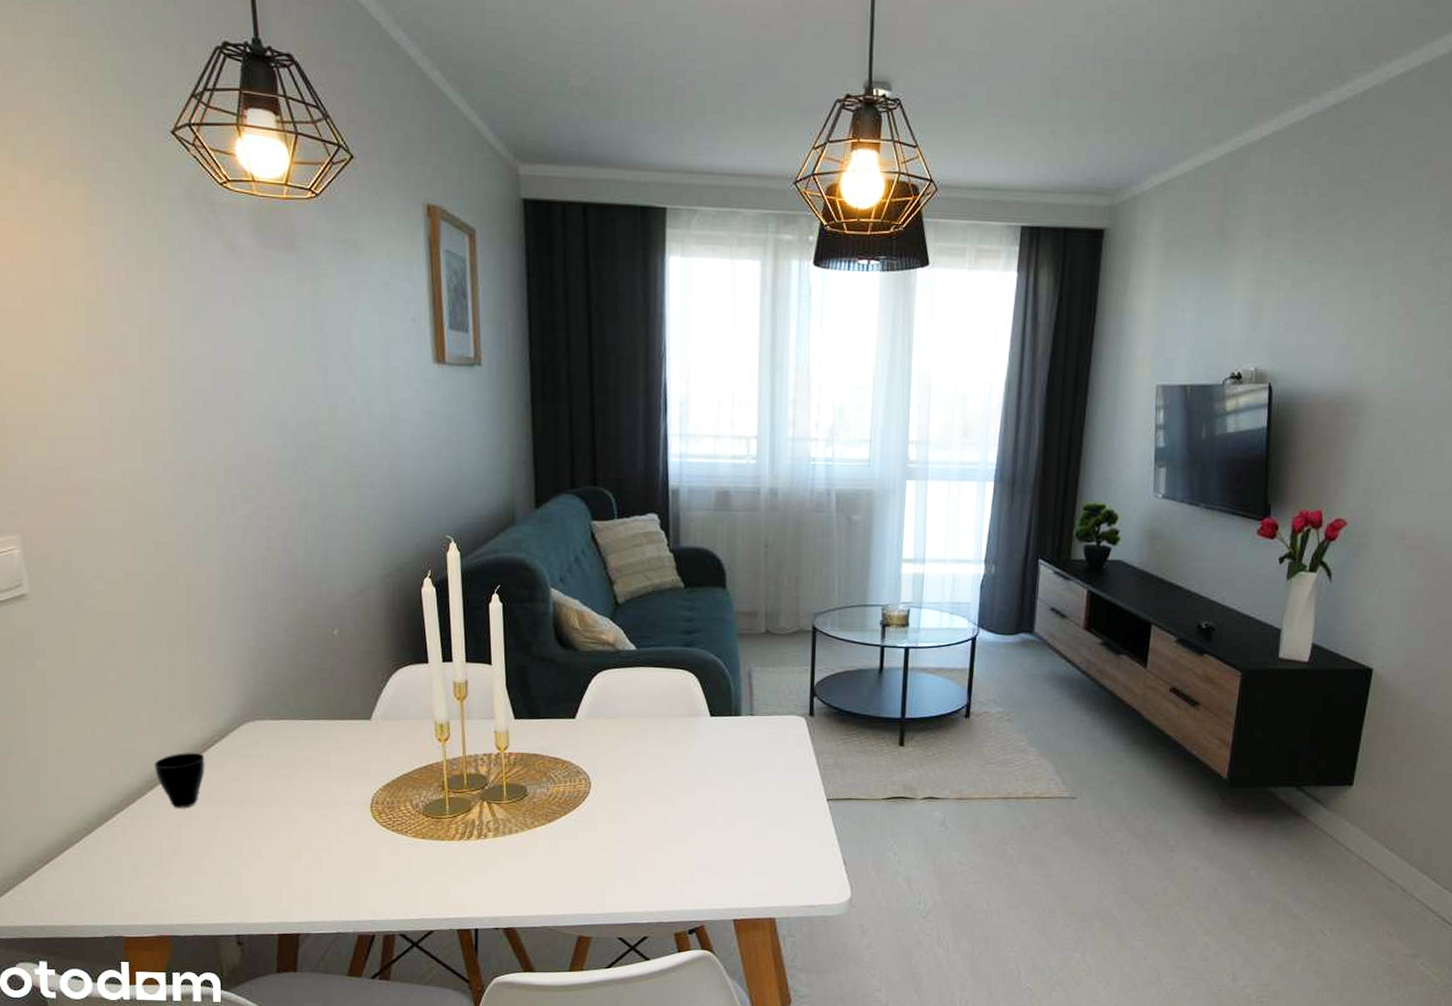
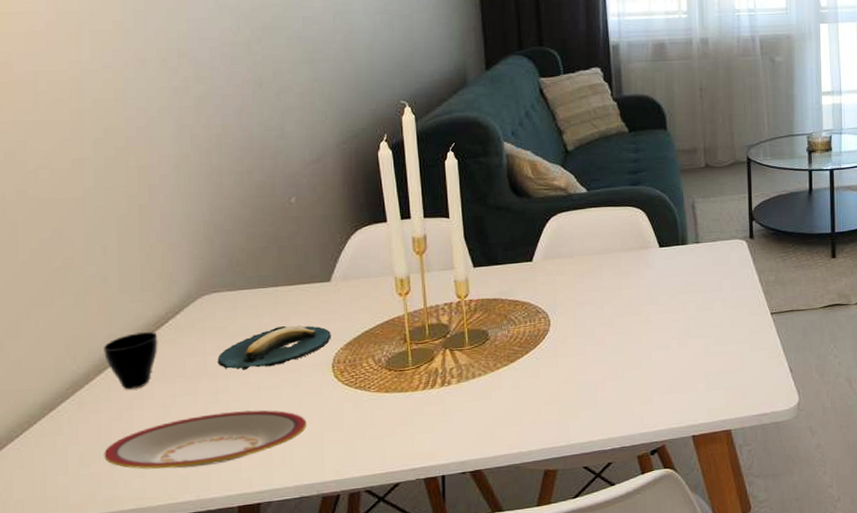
plate: none [155,841,345,891] -> present [104,410,307,469]
banana: none [261,761,370,801] -> present [217,325,331,370]

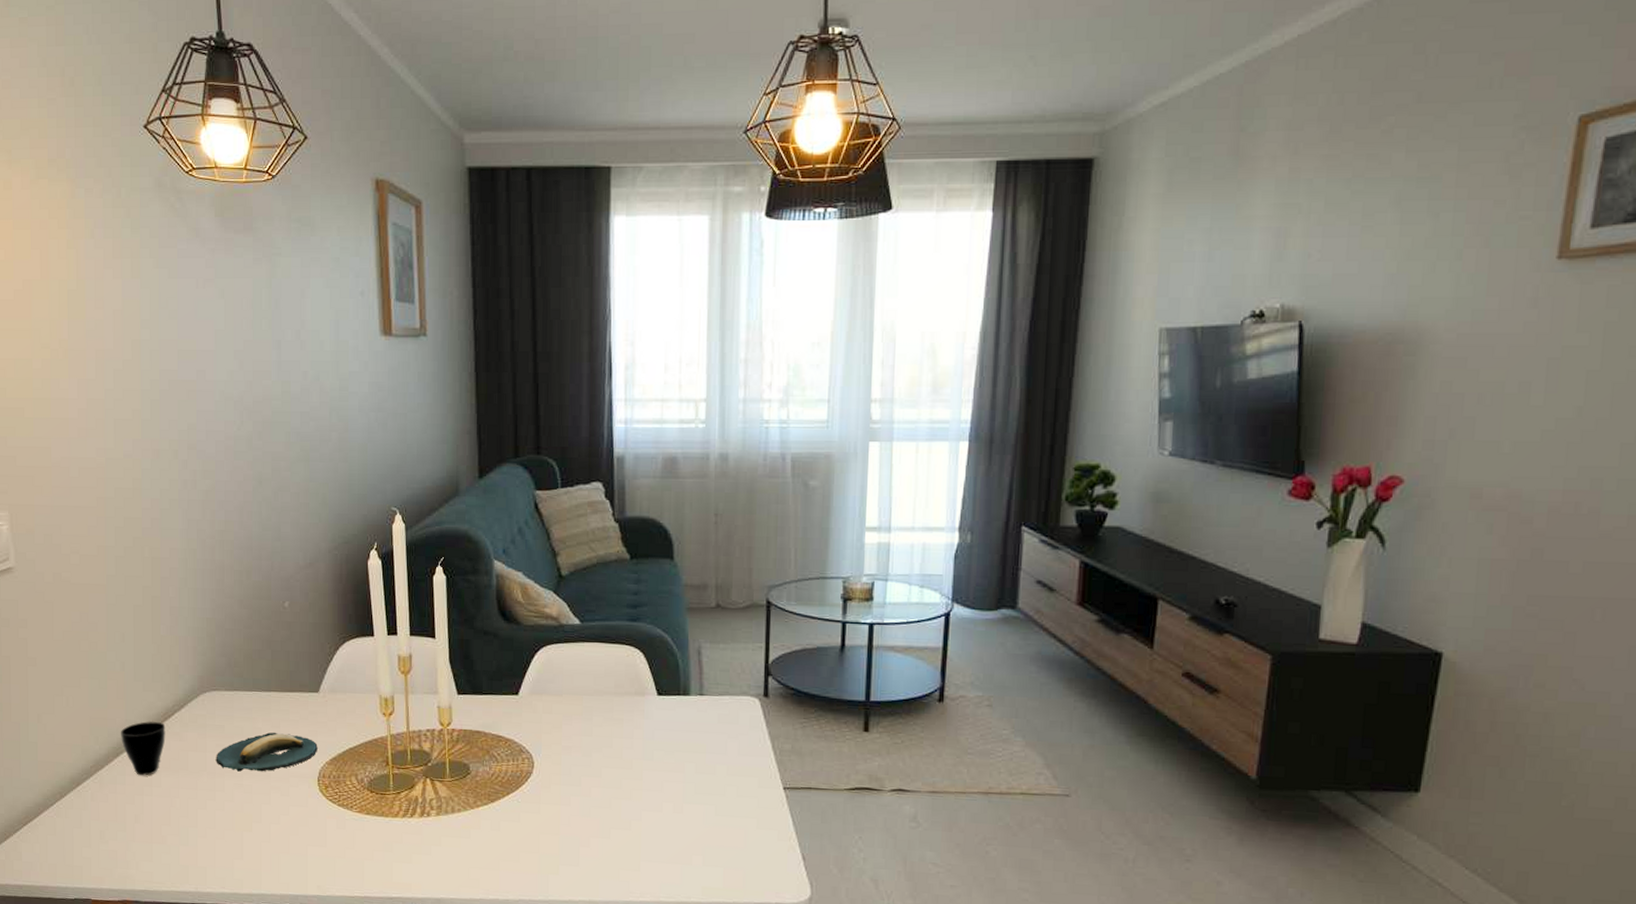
plate: present [104,410,307,469] -> none [119,810,293,860]

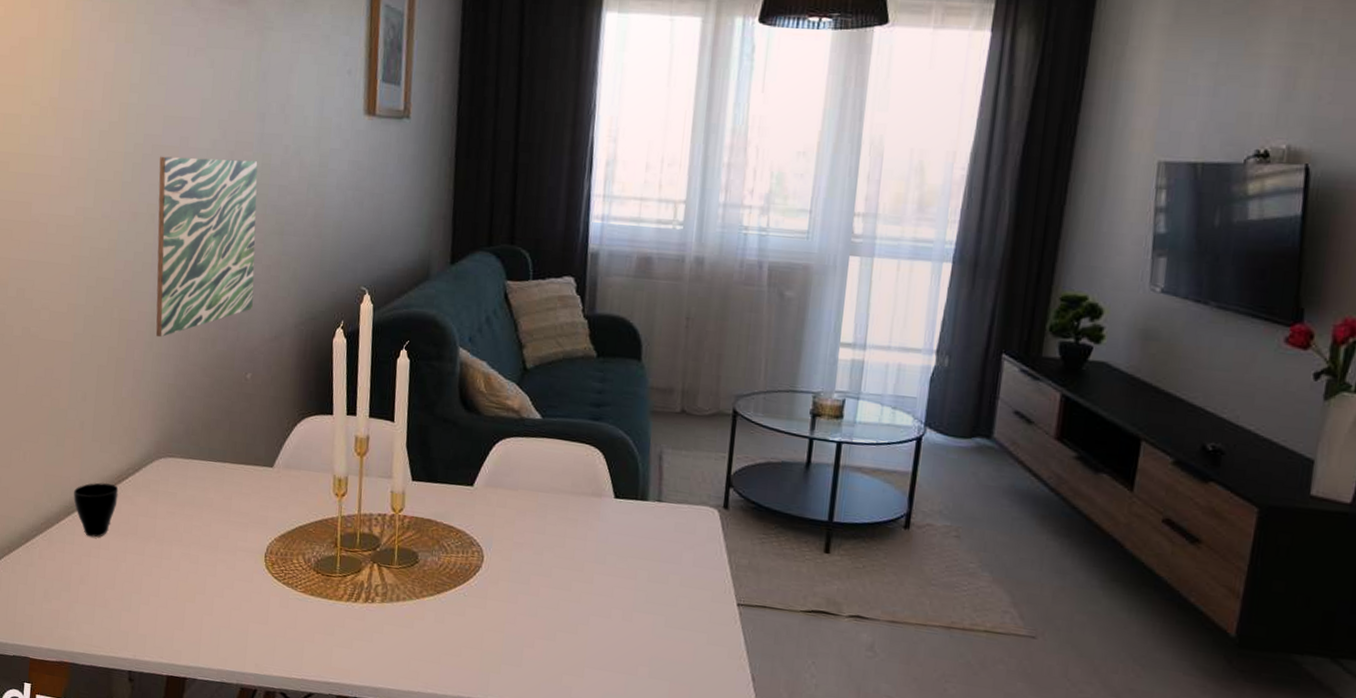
wall art: none [178,389,284,573] -> present [155,156,258,338]
banana: present [216,732,318,772] -> none [165,504,268,543]

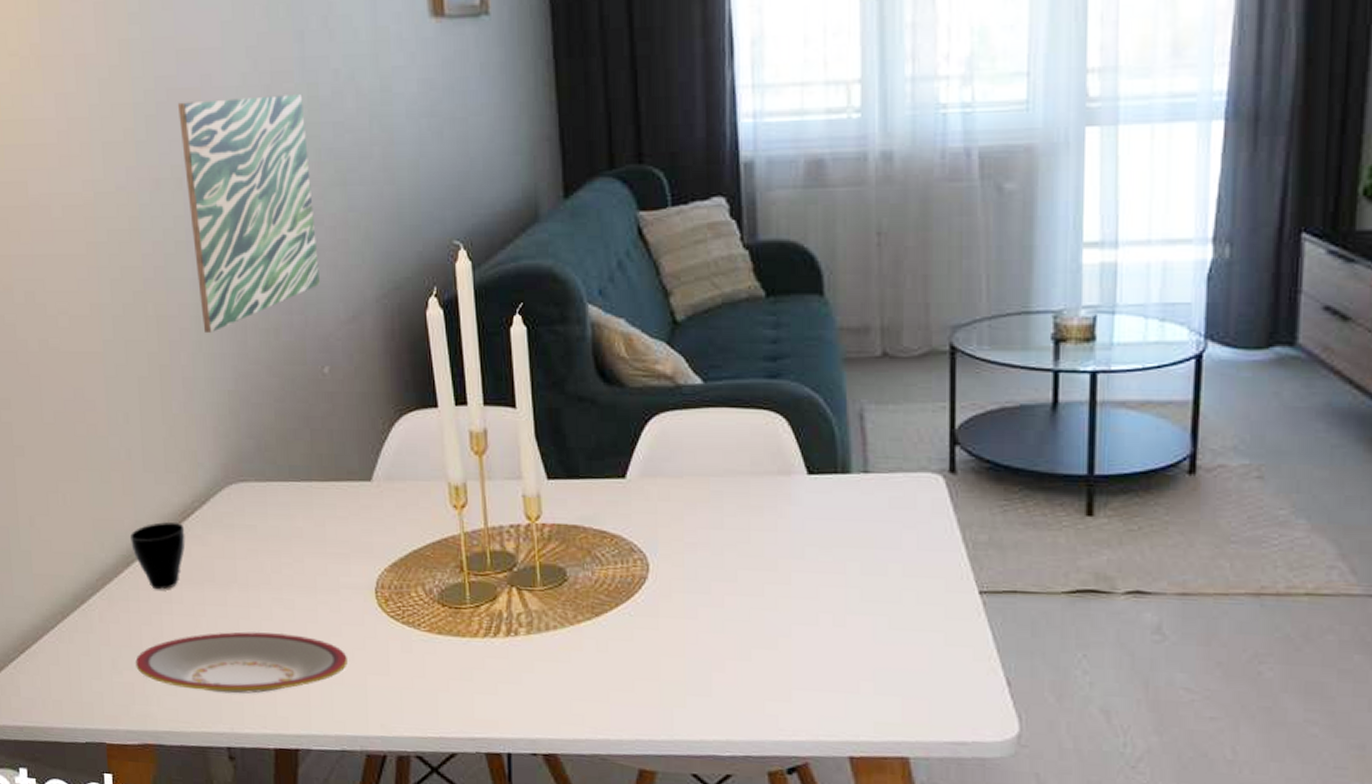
plate: none [63,576,236,629] -> present [135,631,347,694]

